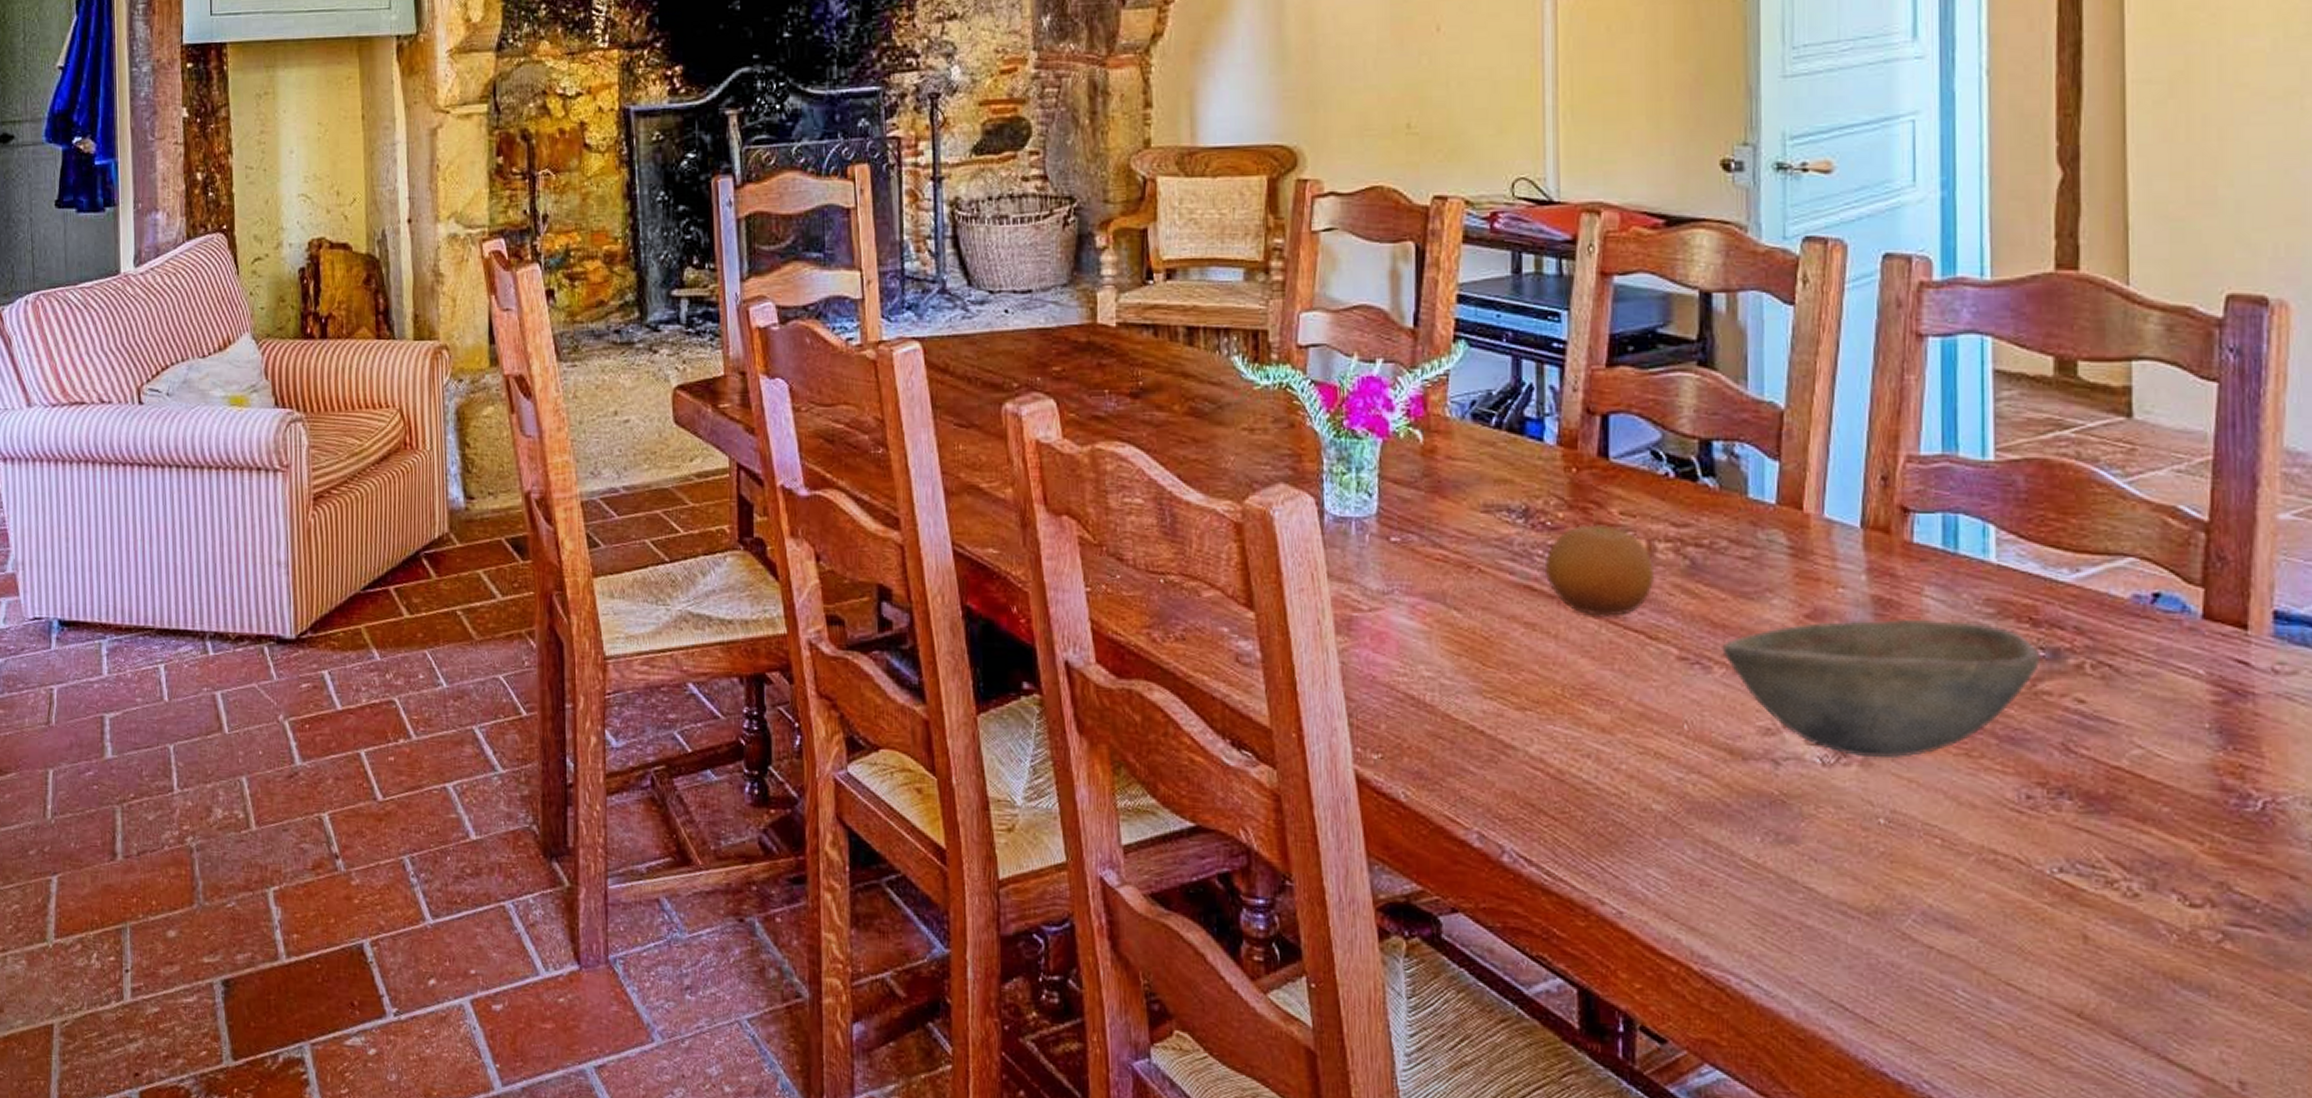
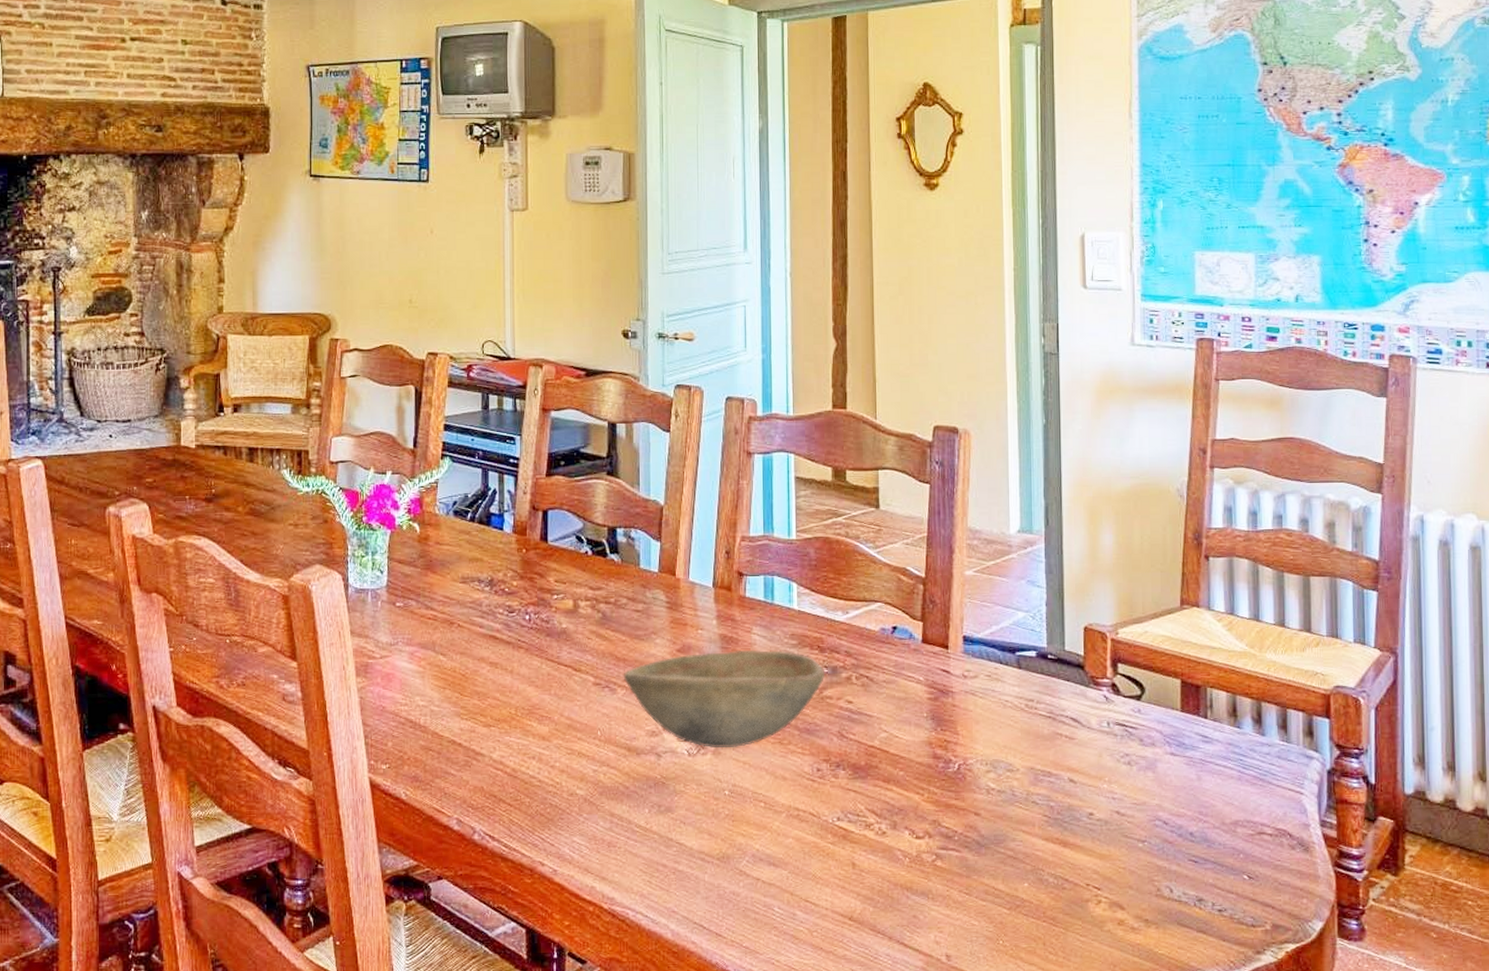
fruit: present [1546,525,1655,616] -> none [505,590,579,656]

